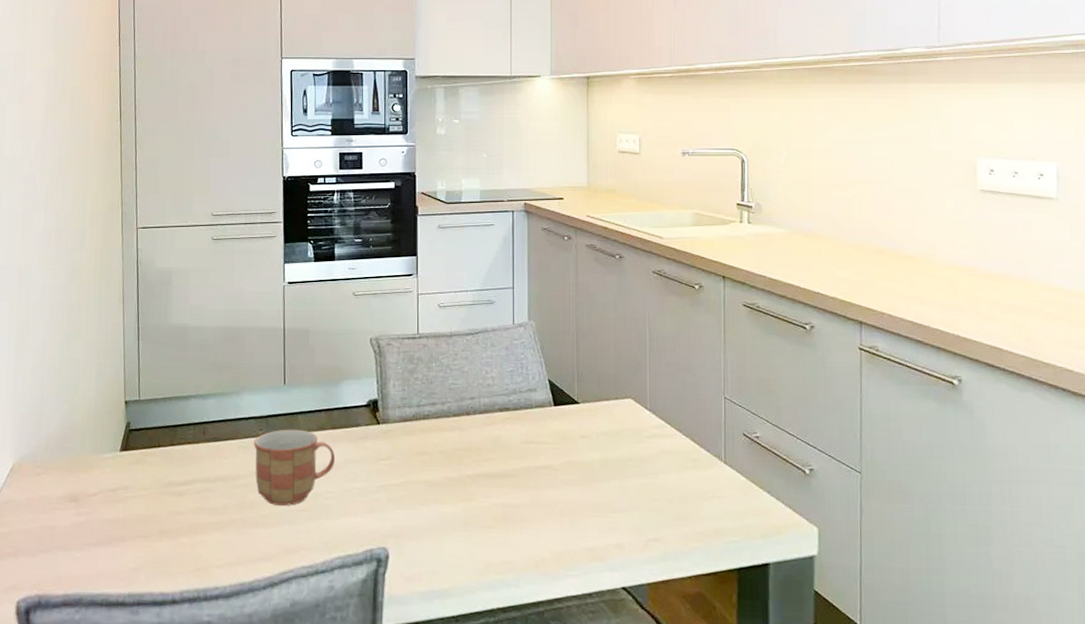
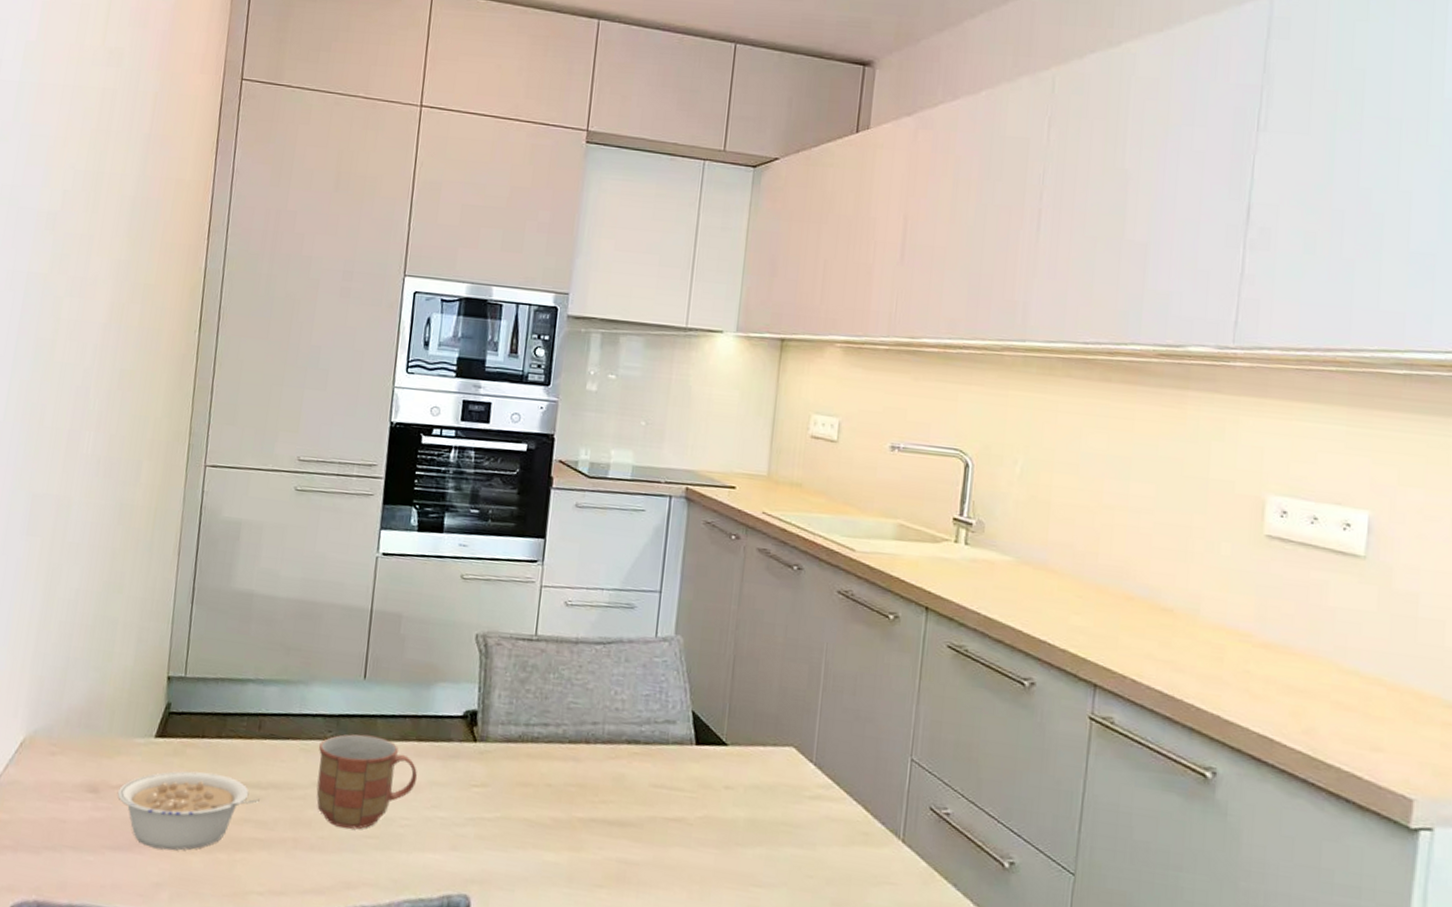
legume: none [94,474,210,541] -> present [117,771,260,851]

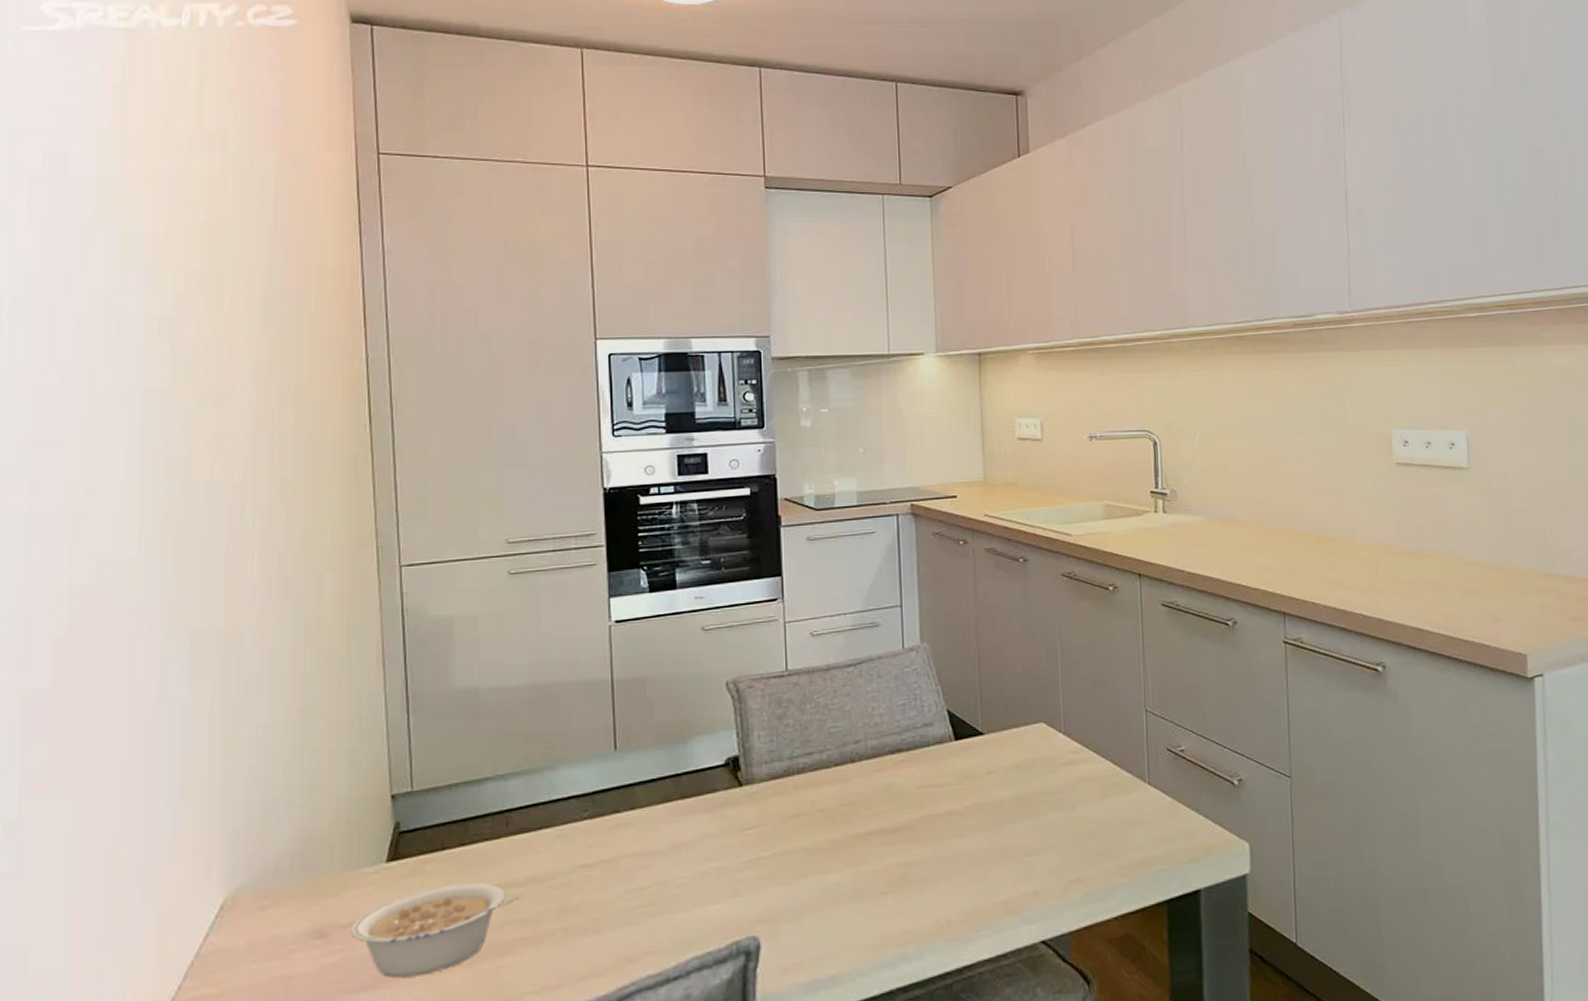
mug: present [316,734,418,830] -> none [577,804,687,904]

